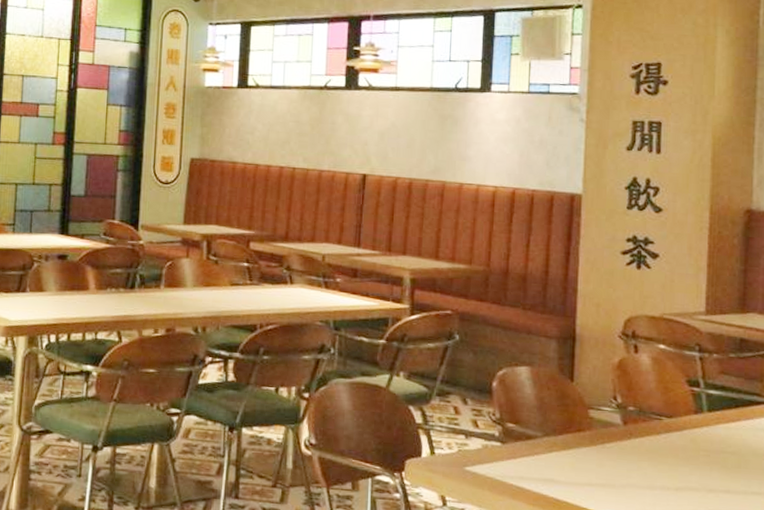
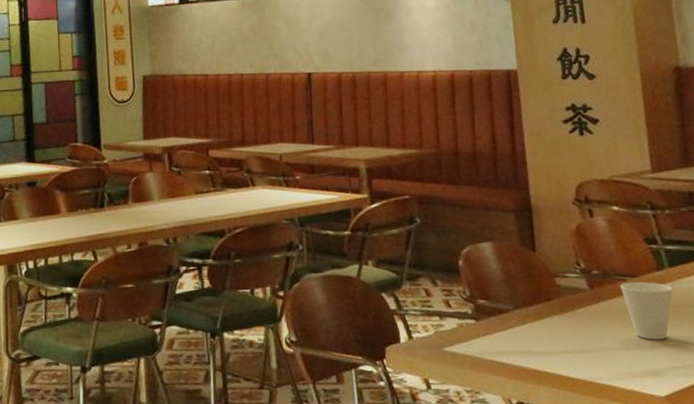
cup: none [654,421,708,483] -> present [619,281,673,340]

